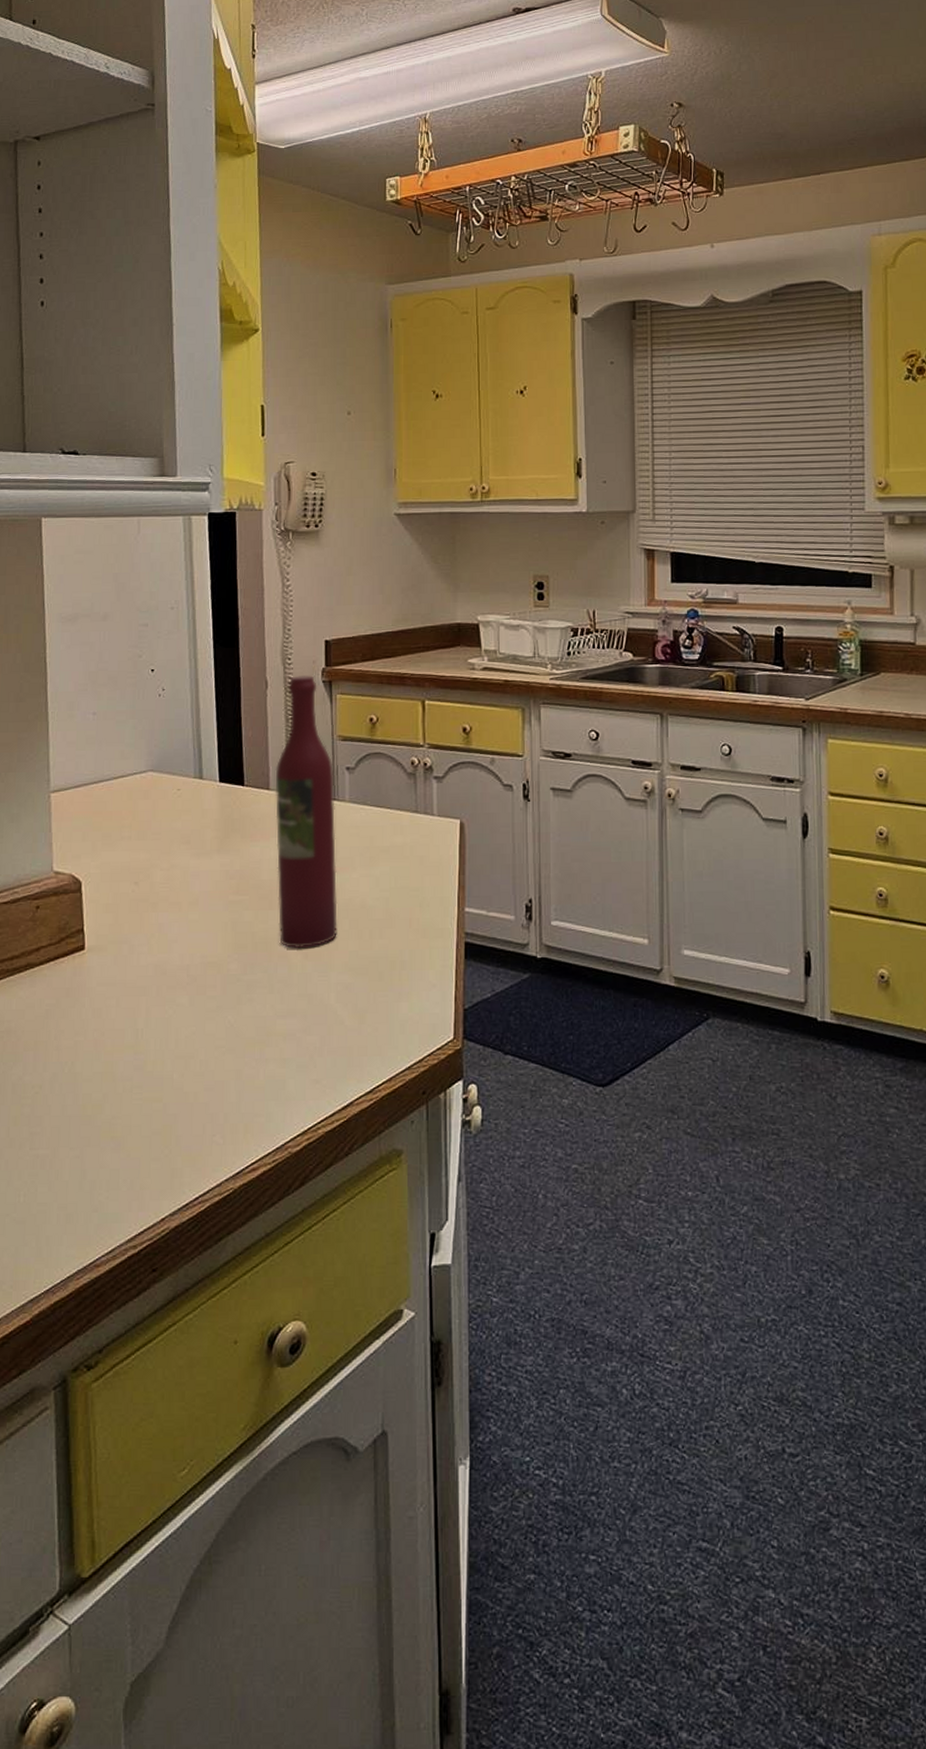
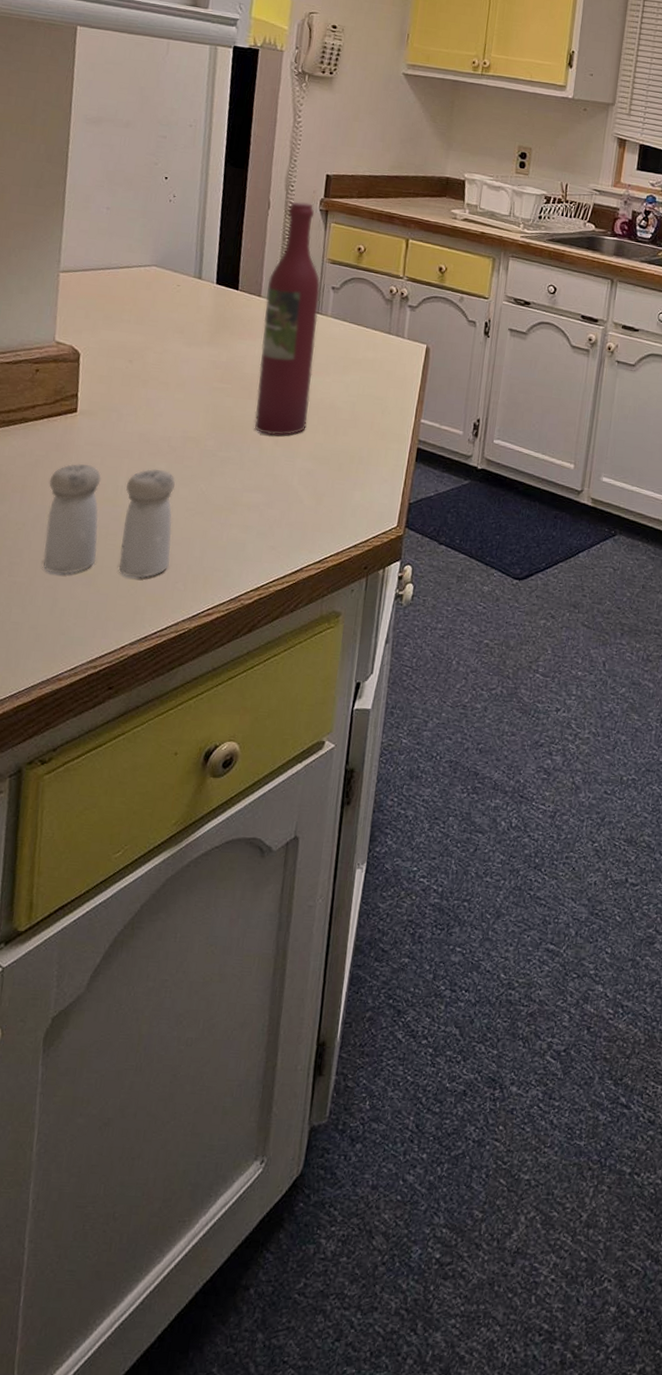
salt and pepper shaker: none [63,1004,204,1141] -> present [43,463,175,579]

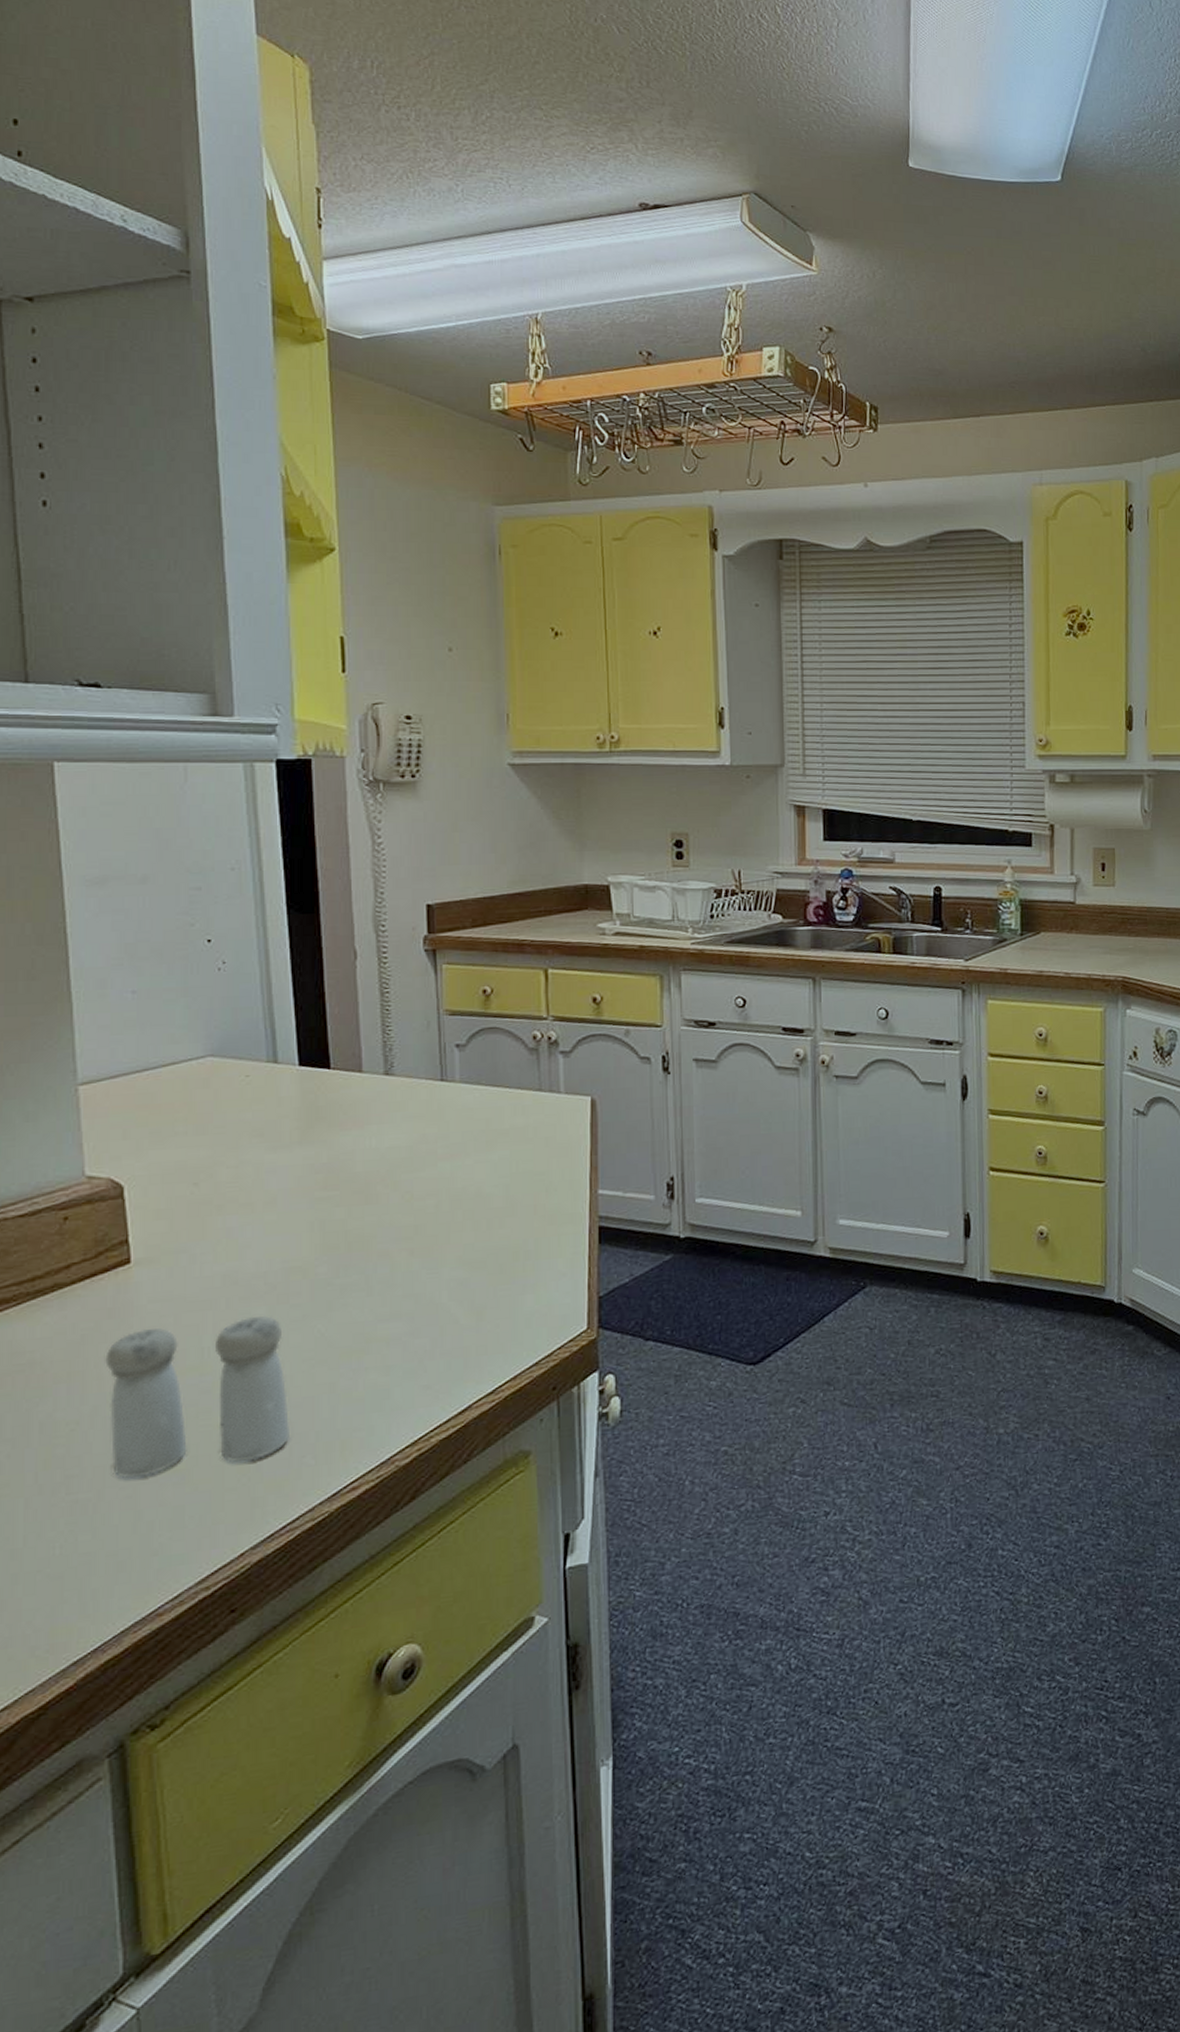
wine bottle: present [254,202,321,436] -> none [369,944,449,1246]

